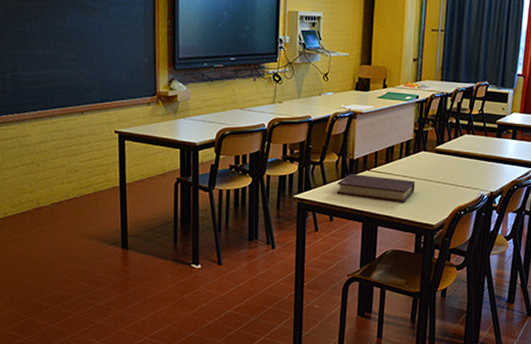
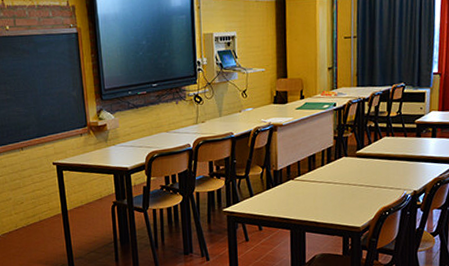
book: present [336,173,415,202] -> none [263,183,339,208]

